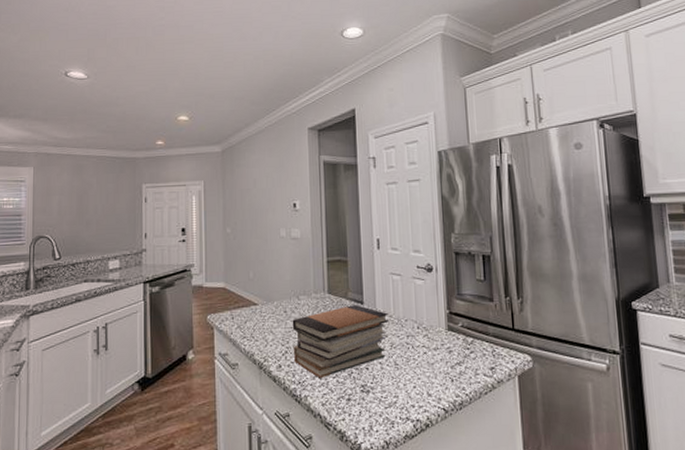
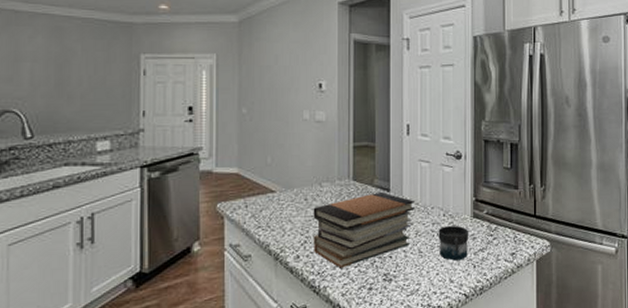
mug: none [413,338,445,374] -> present [438,225,469,261]

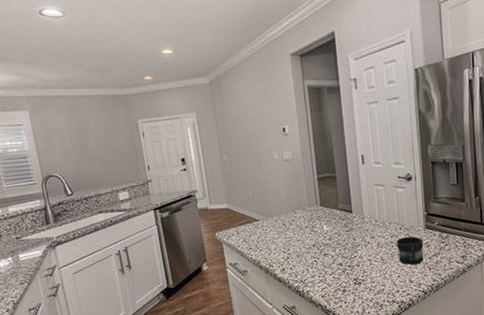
book stack: present [313,191,415,269] -> none [290,213,375,277]

